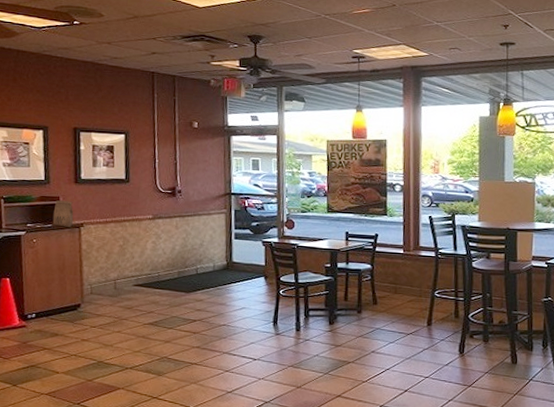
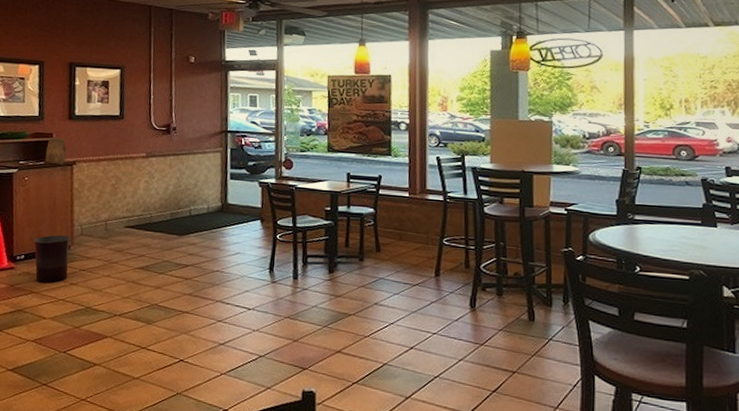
waste bin: none [44,294,81,340] -> present [33,235,71,284]

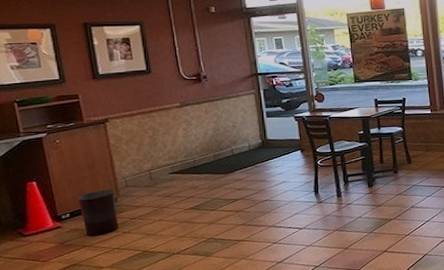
paper bag: present [45,137,67,165] -> none [73,98,97,125]

